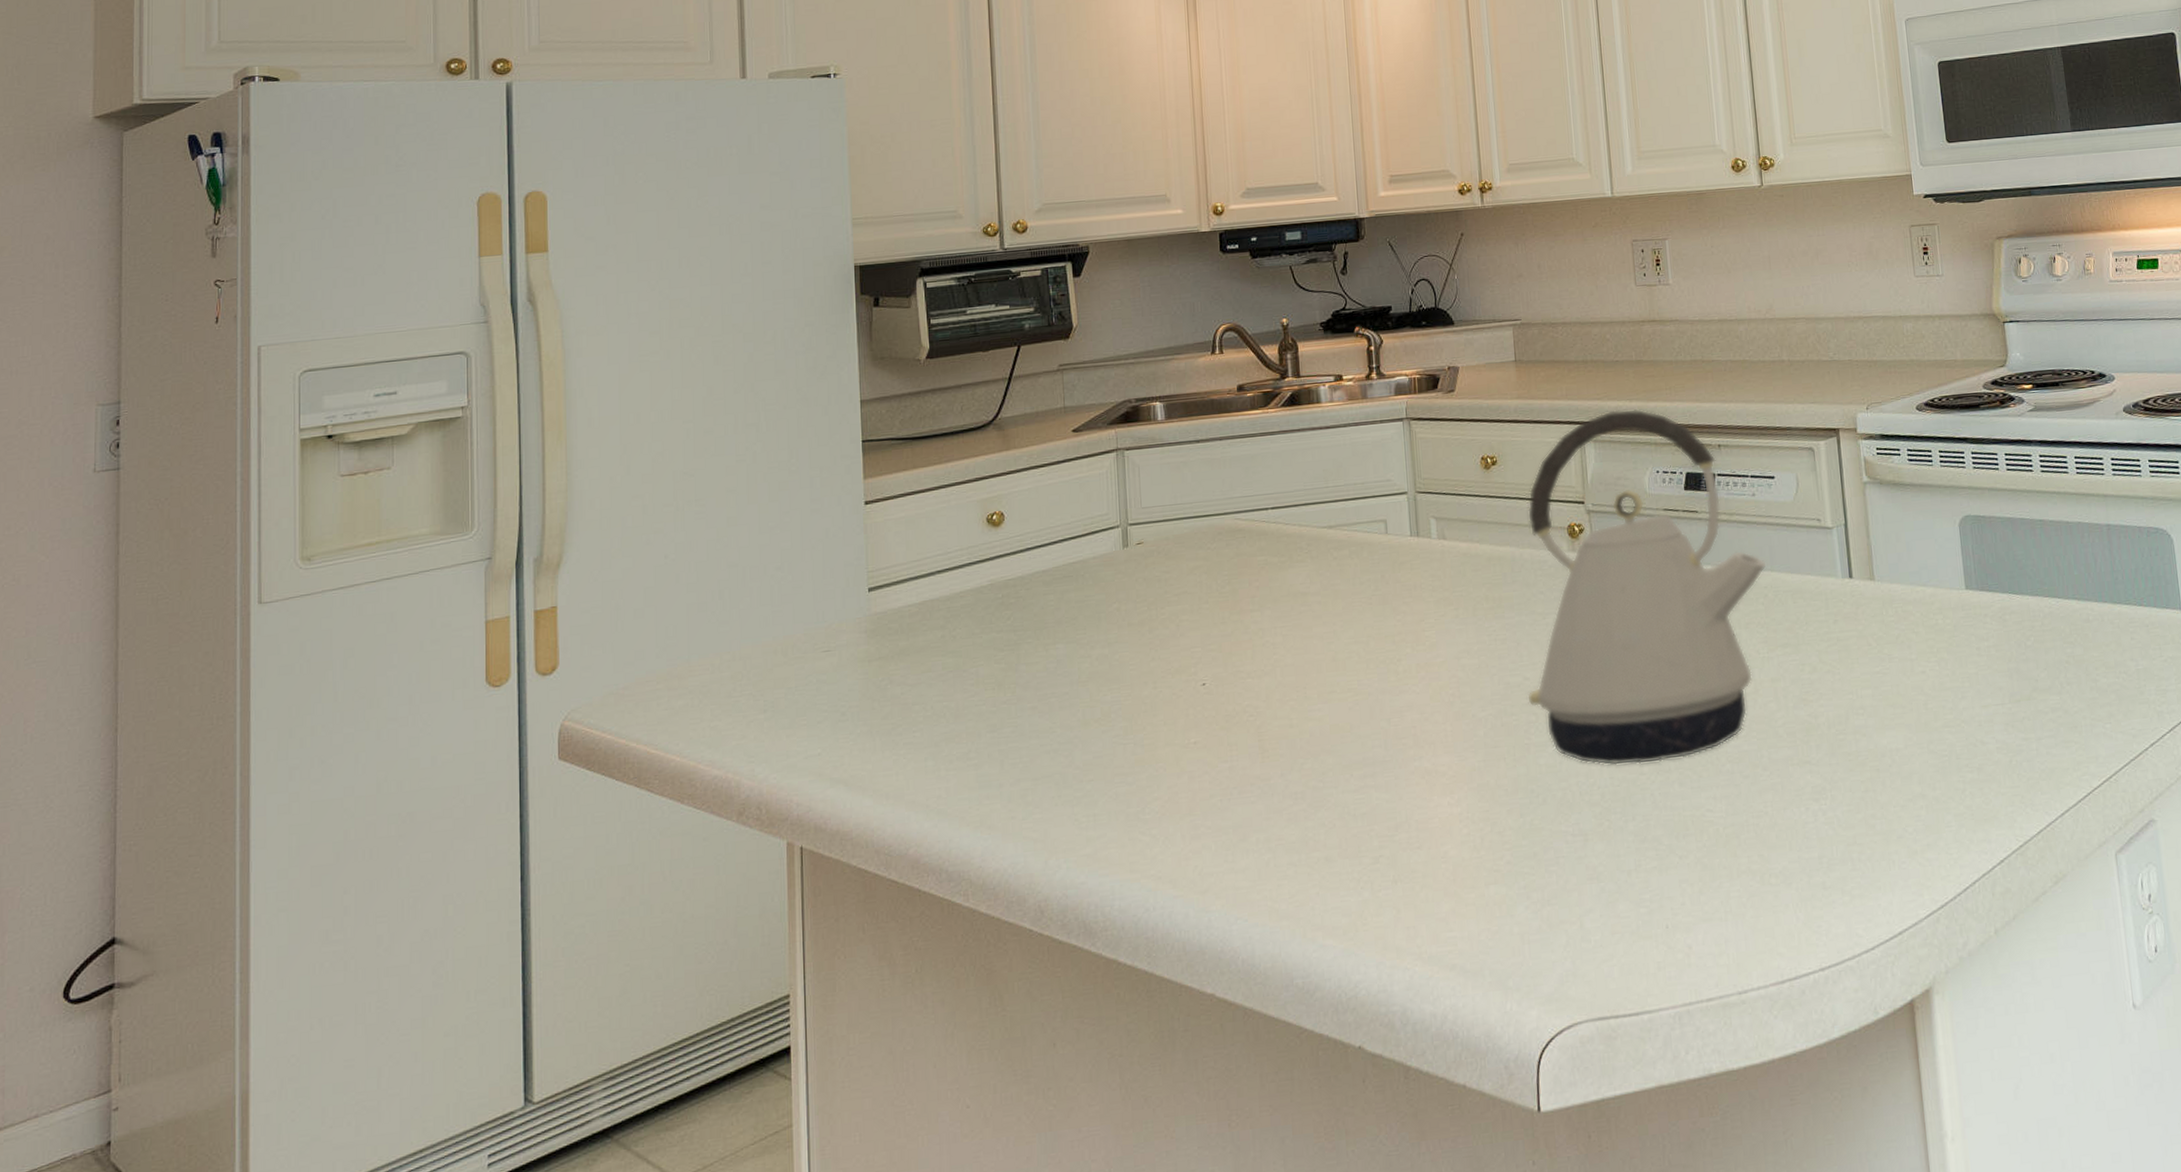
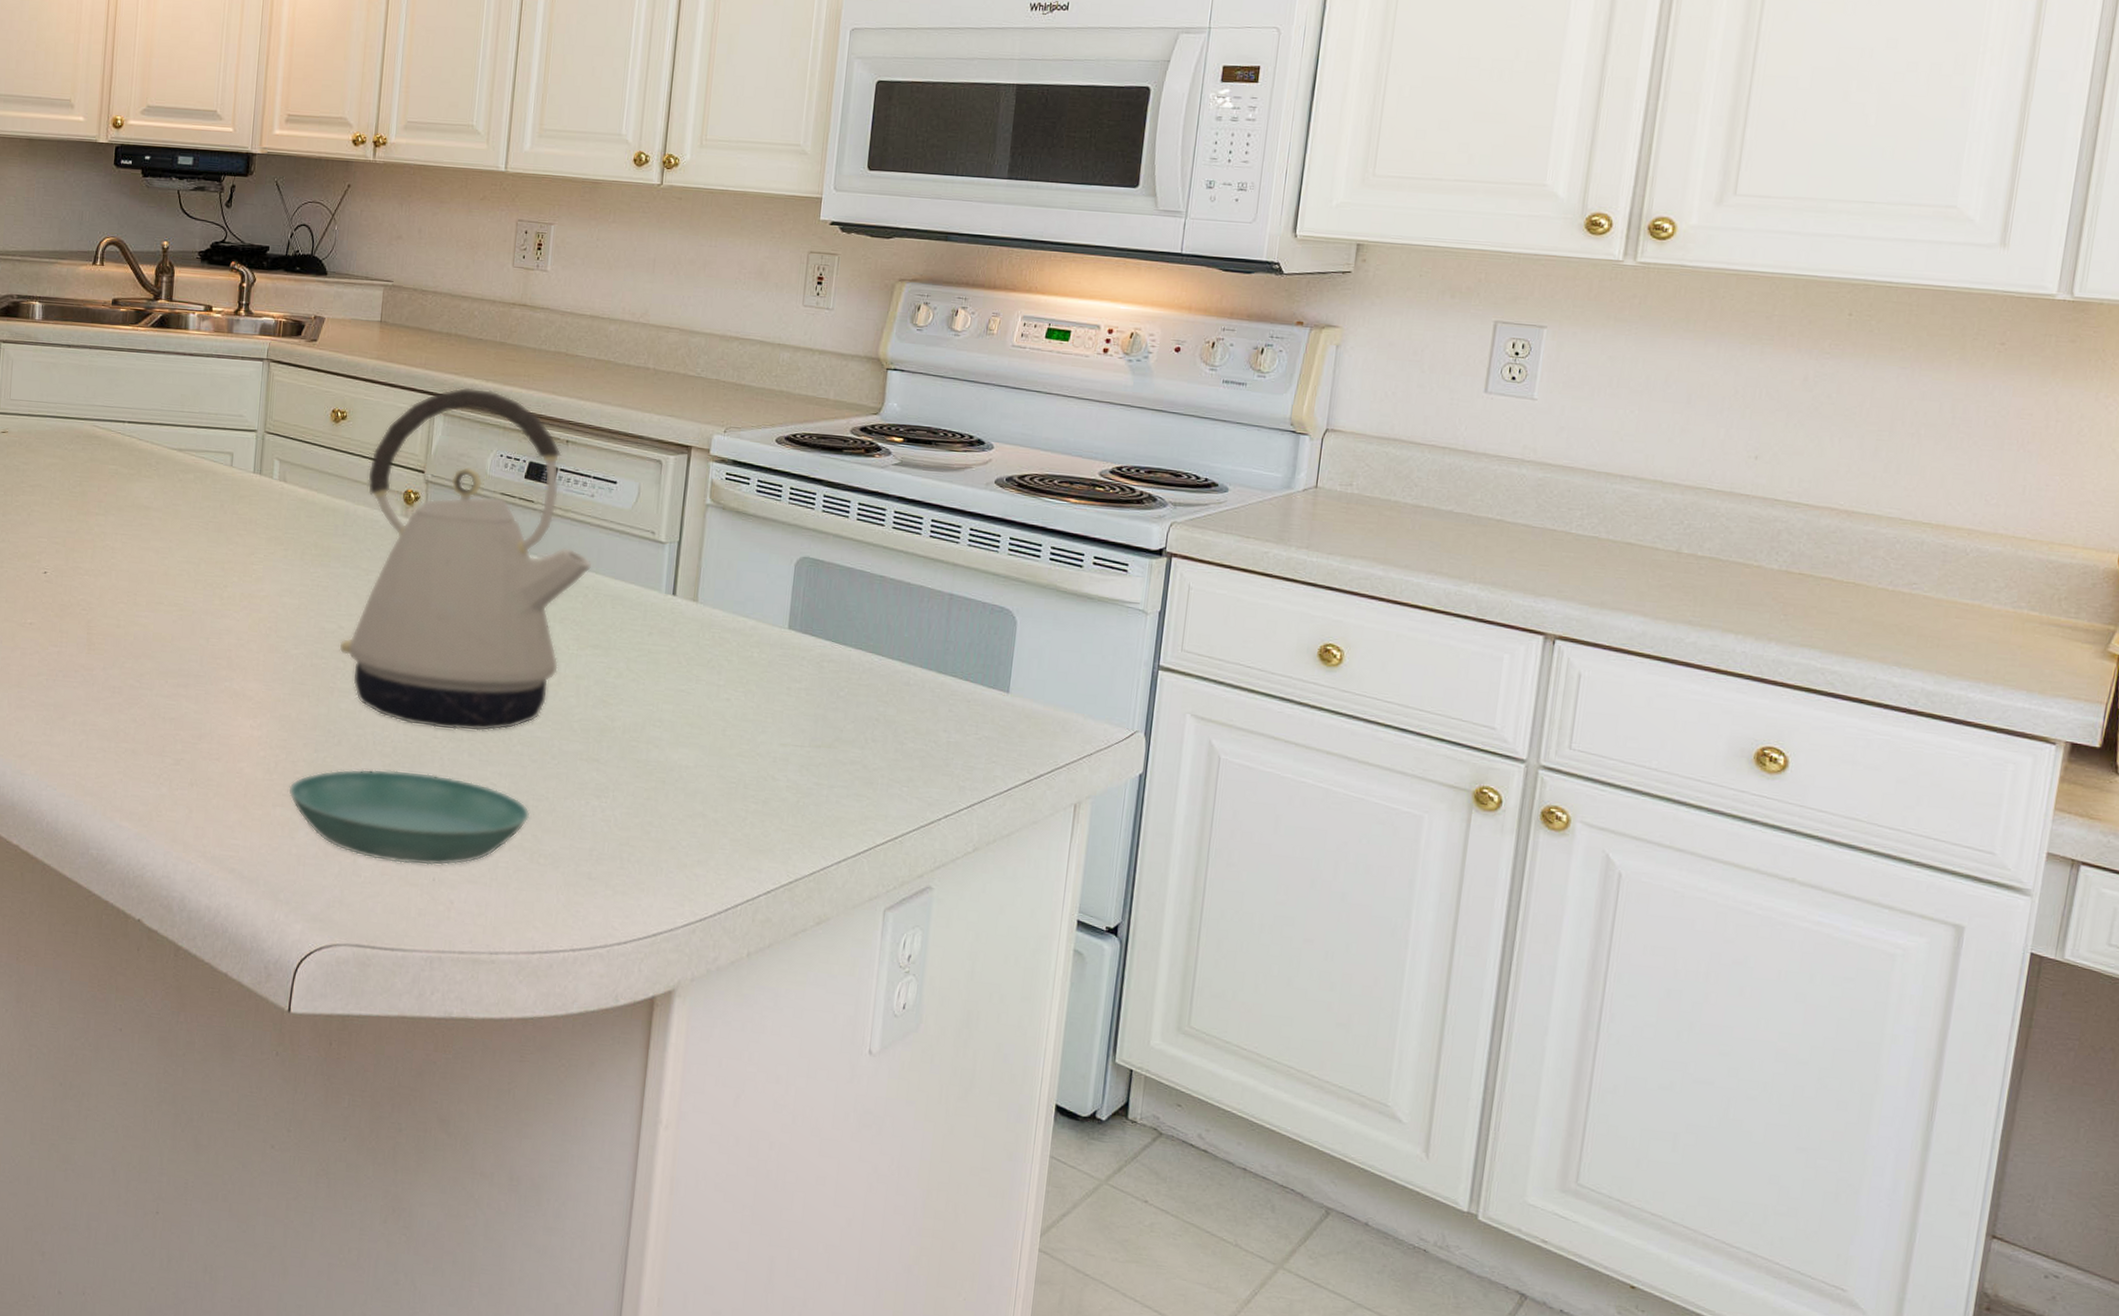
saucer: none [1499,812,1753,919] -> present [289,769,531,866]

